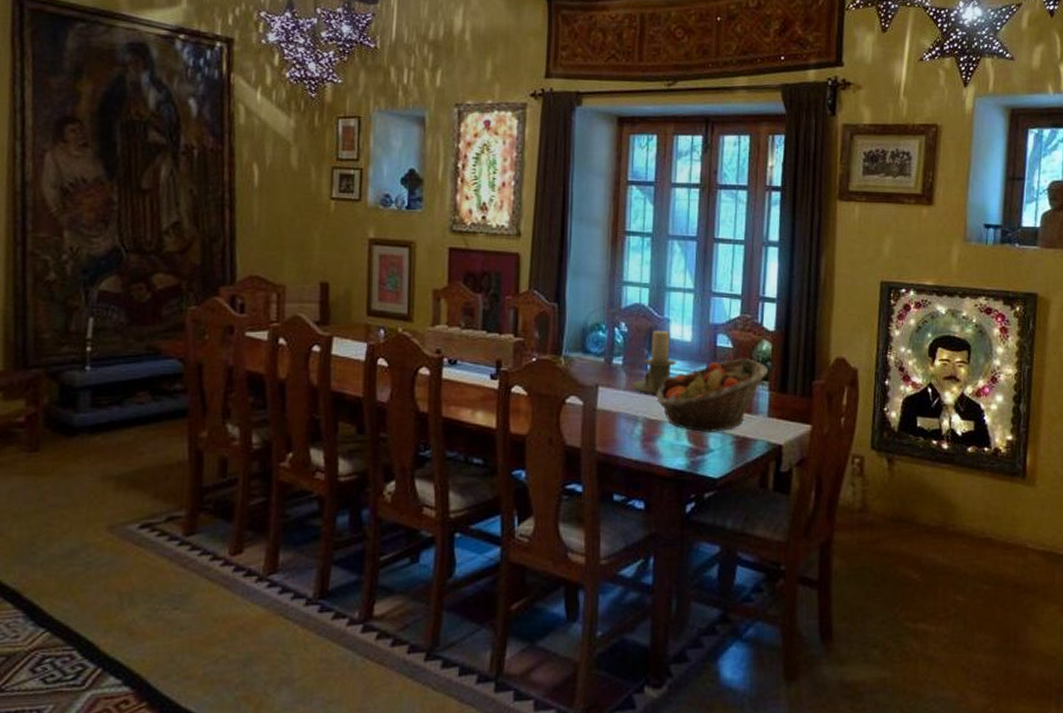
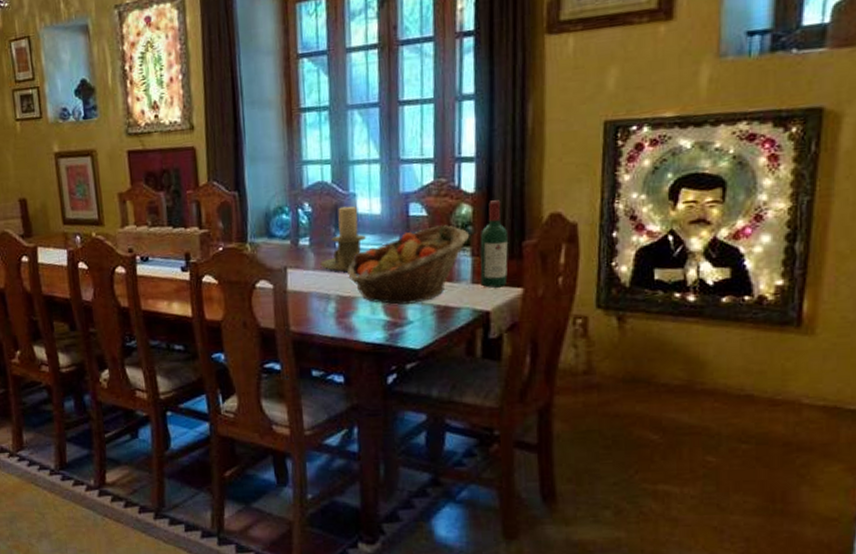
wine bottle: none [775,340,800,423] -> present [480,200,508,288]

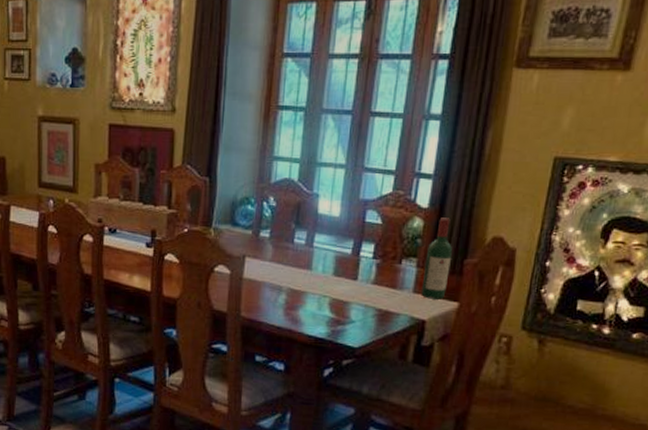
candle holder: present [320,206,367,272] -> none [277,205,324,267]
fruit basket: present [347,225,470,305] -> none [301,235,418,306]

